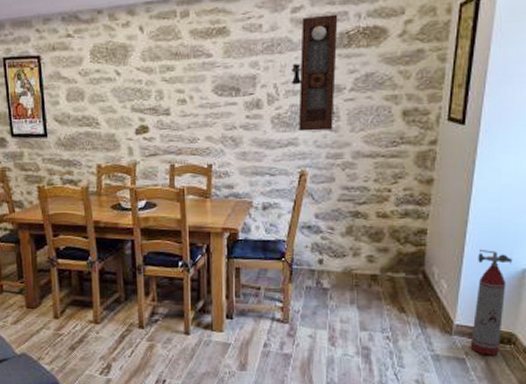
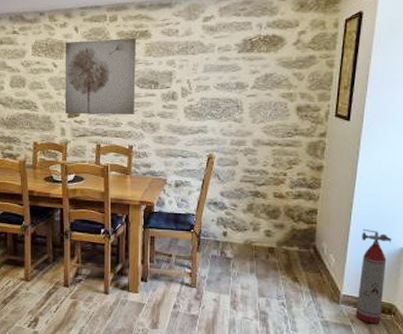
wall art: none [128,37,214,130] -> present [65,38,137,115]
pendulum clock: present [291,14,338,132] -> none [202,24,243,121]

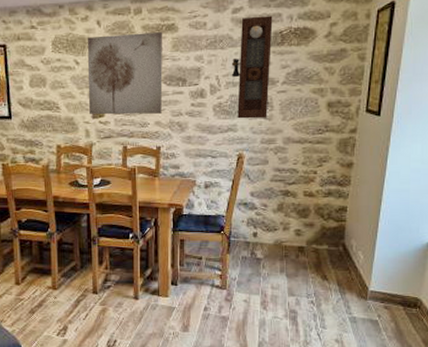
pendulum clock: none [202,24,243,121] -> present [231,15,273,119]
fire extinguisher: present [355,228,392,324] -> none [382,224,419,318]

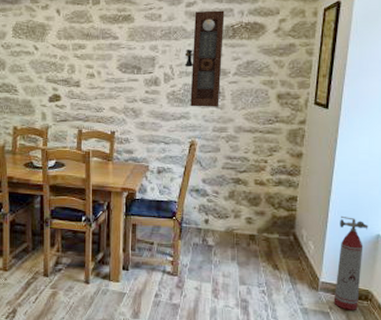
wall art: present [87,32,163,115] -> none [46,22,120,99]
fire extinguisher: none [382,224,419,318] -> present [333,215,369,310]

